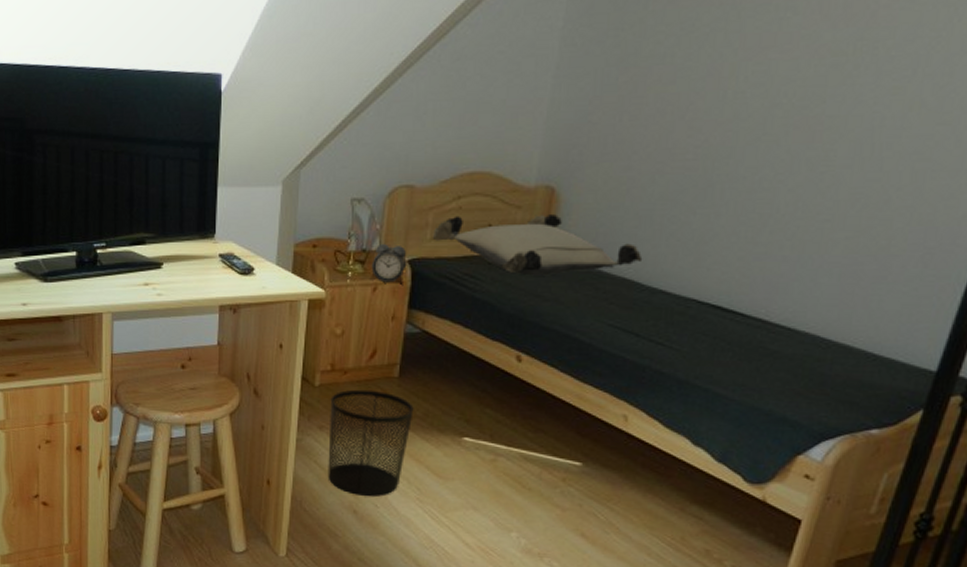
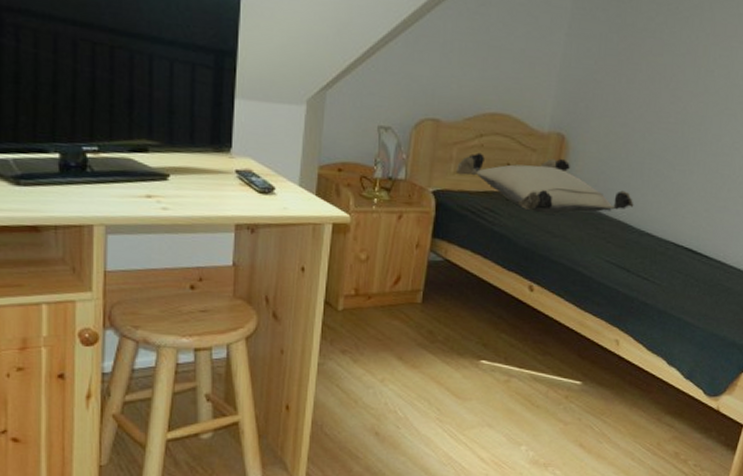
waste bin: present [328,389,414,496] -> none [350,314,436,418]
alarm clock: present [369,243,407,285] -> none [395,172,432,214]

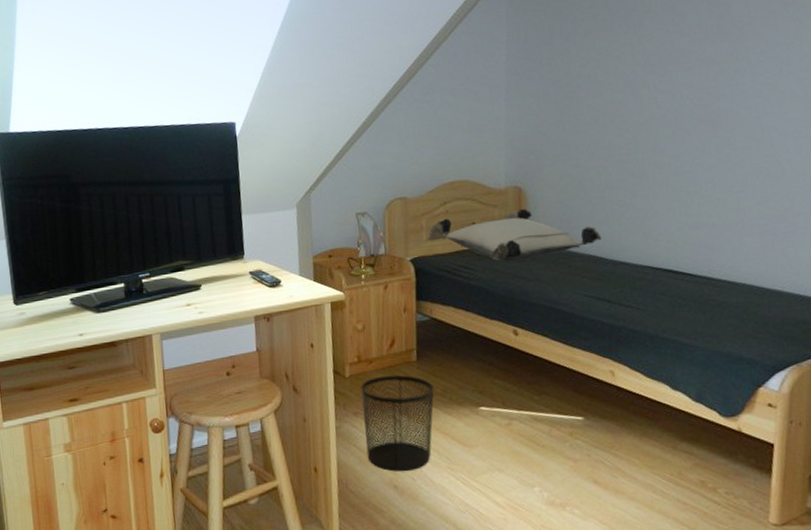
waste bin: none [350,314,436,418] -> present [360,374,434,471]

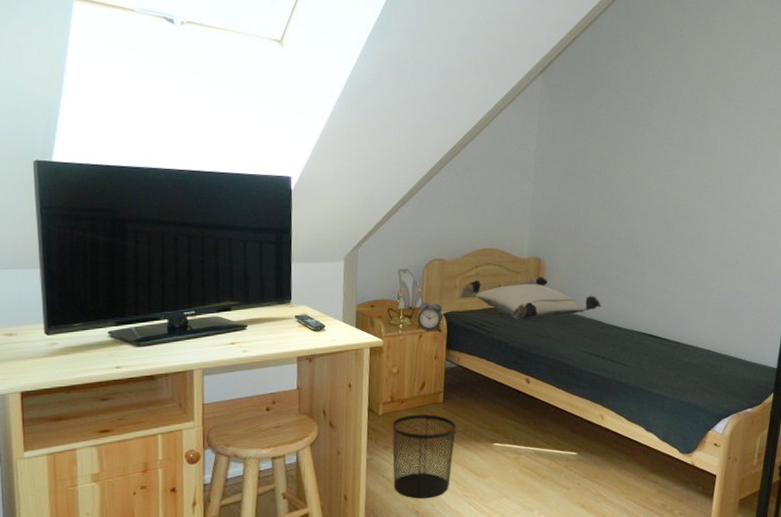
alarm clock: none [380,247,410,281] -> present [416,302,443,332]

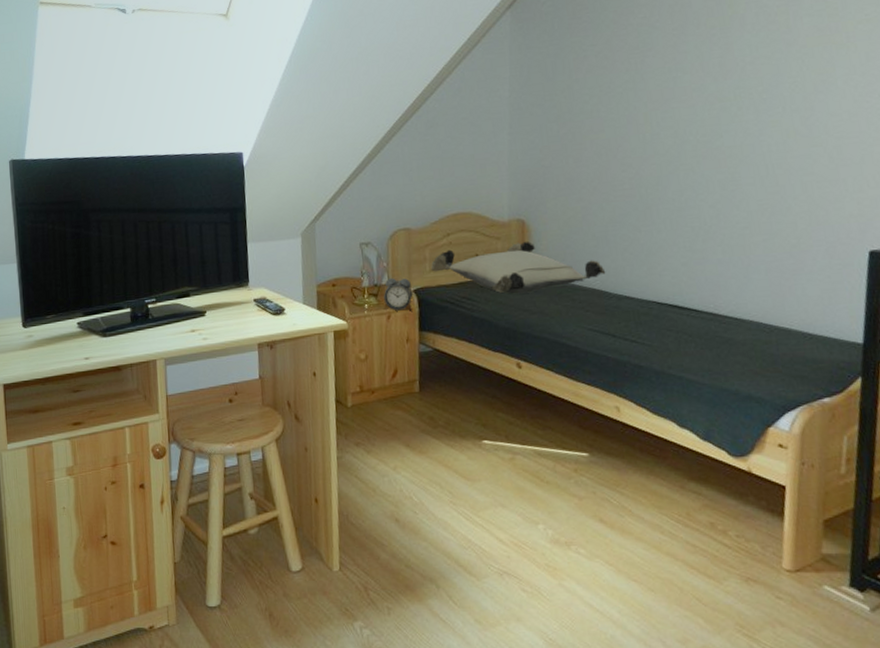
waste bin: present [392,414,456,499] -> none [362,405,436,504]

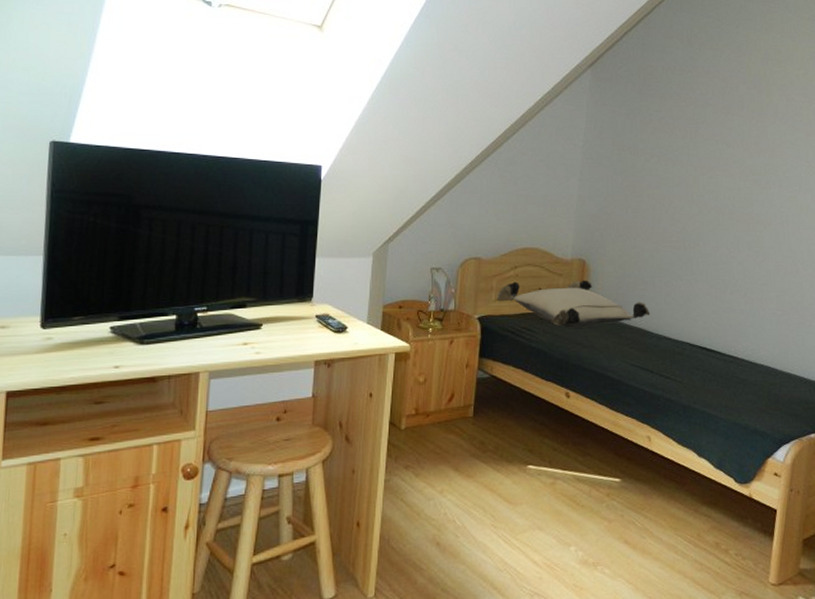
alarm clock: present [383,277,413,311] -> none [447,304,477,338]

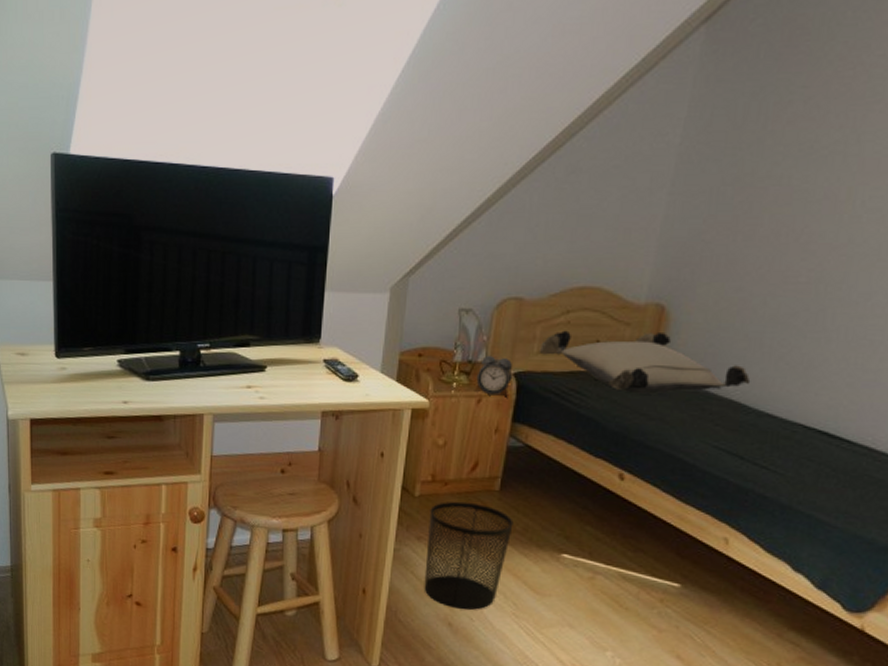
waste bin: none [413,429,486,528] -> present [424,501,514,610]
alarm clock: none [447,304,477,338] -> present [474,355,513,398]

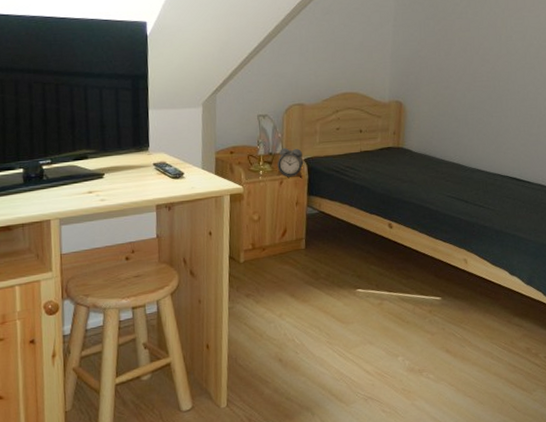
waste bin: present [424,501,514,610] -> none [253,261,319,346]
pillow: present [538,330,751,395] -> none [320,120,464,165]

